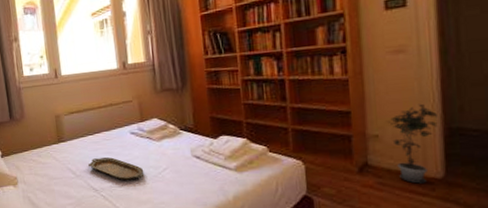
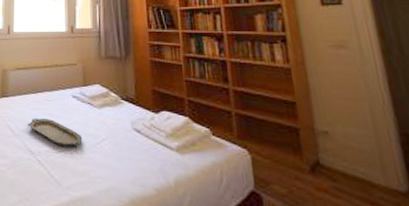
potted plant: present [387,103,439,184] -> none [336,103,393,196]

